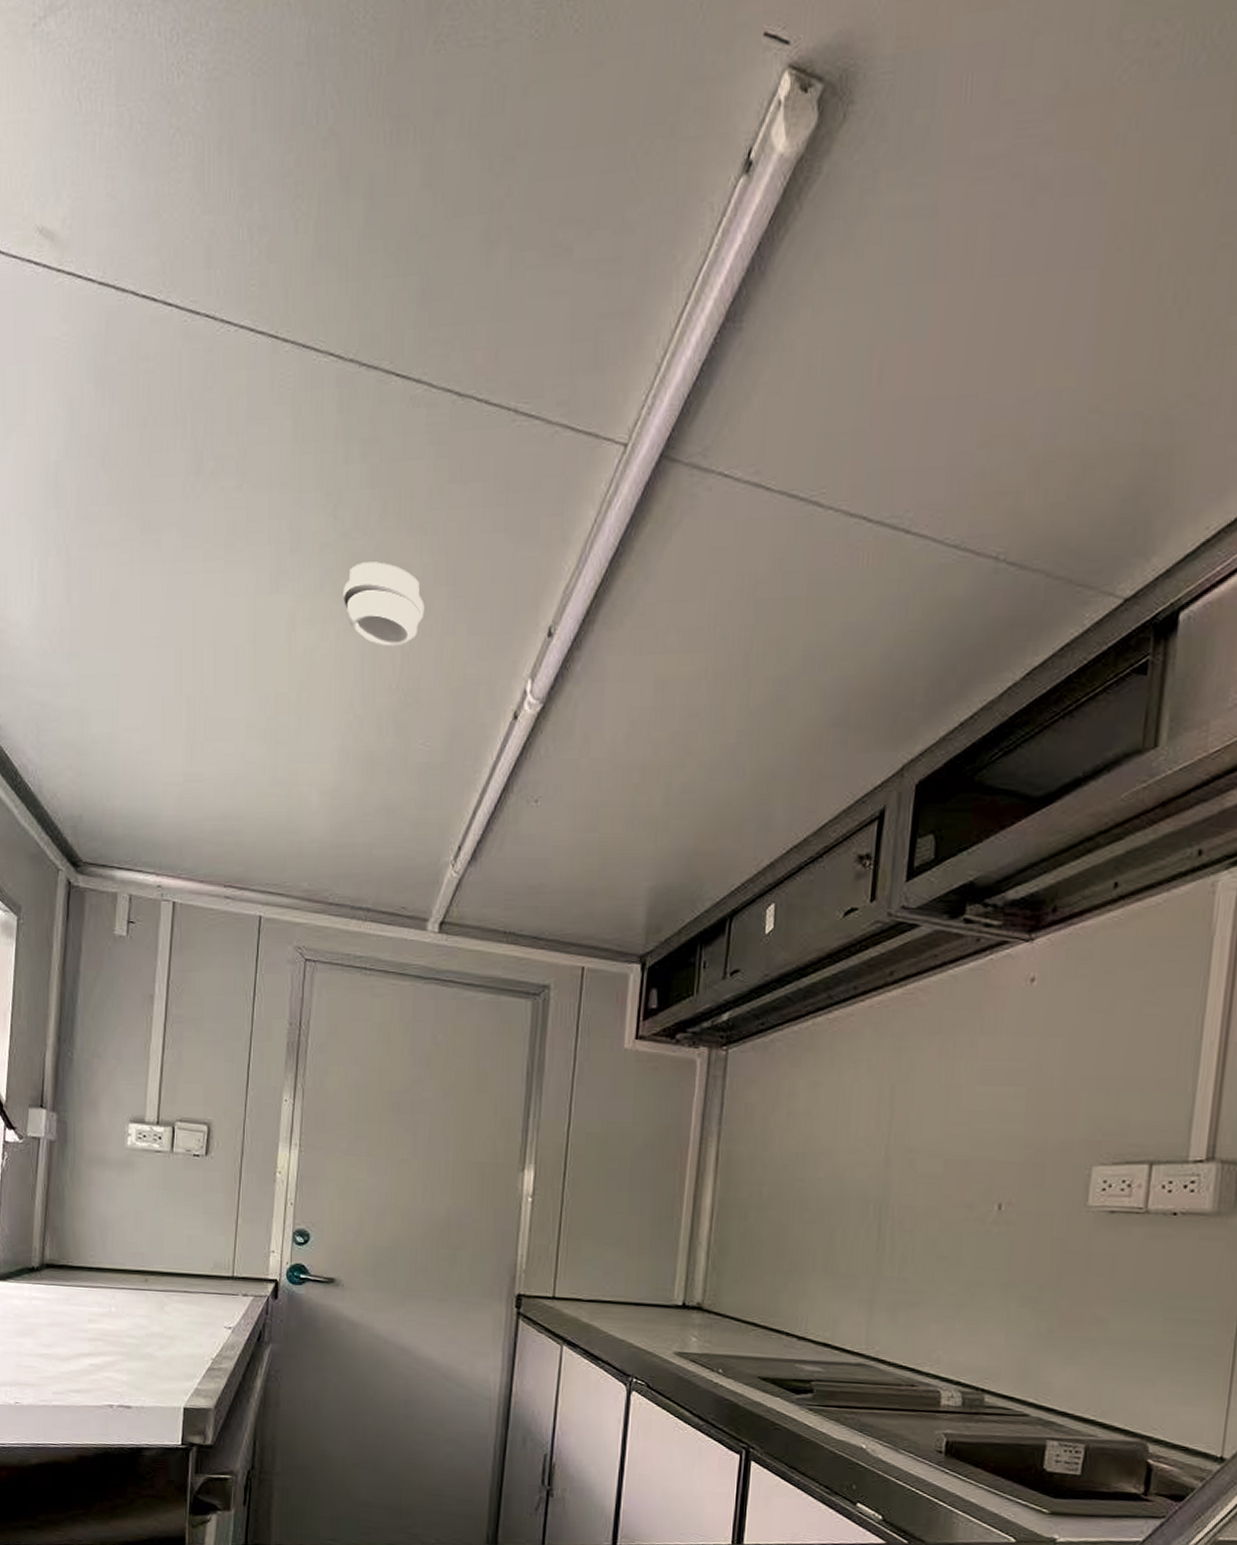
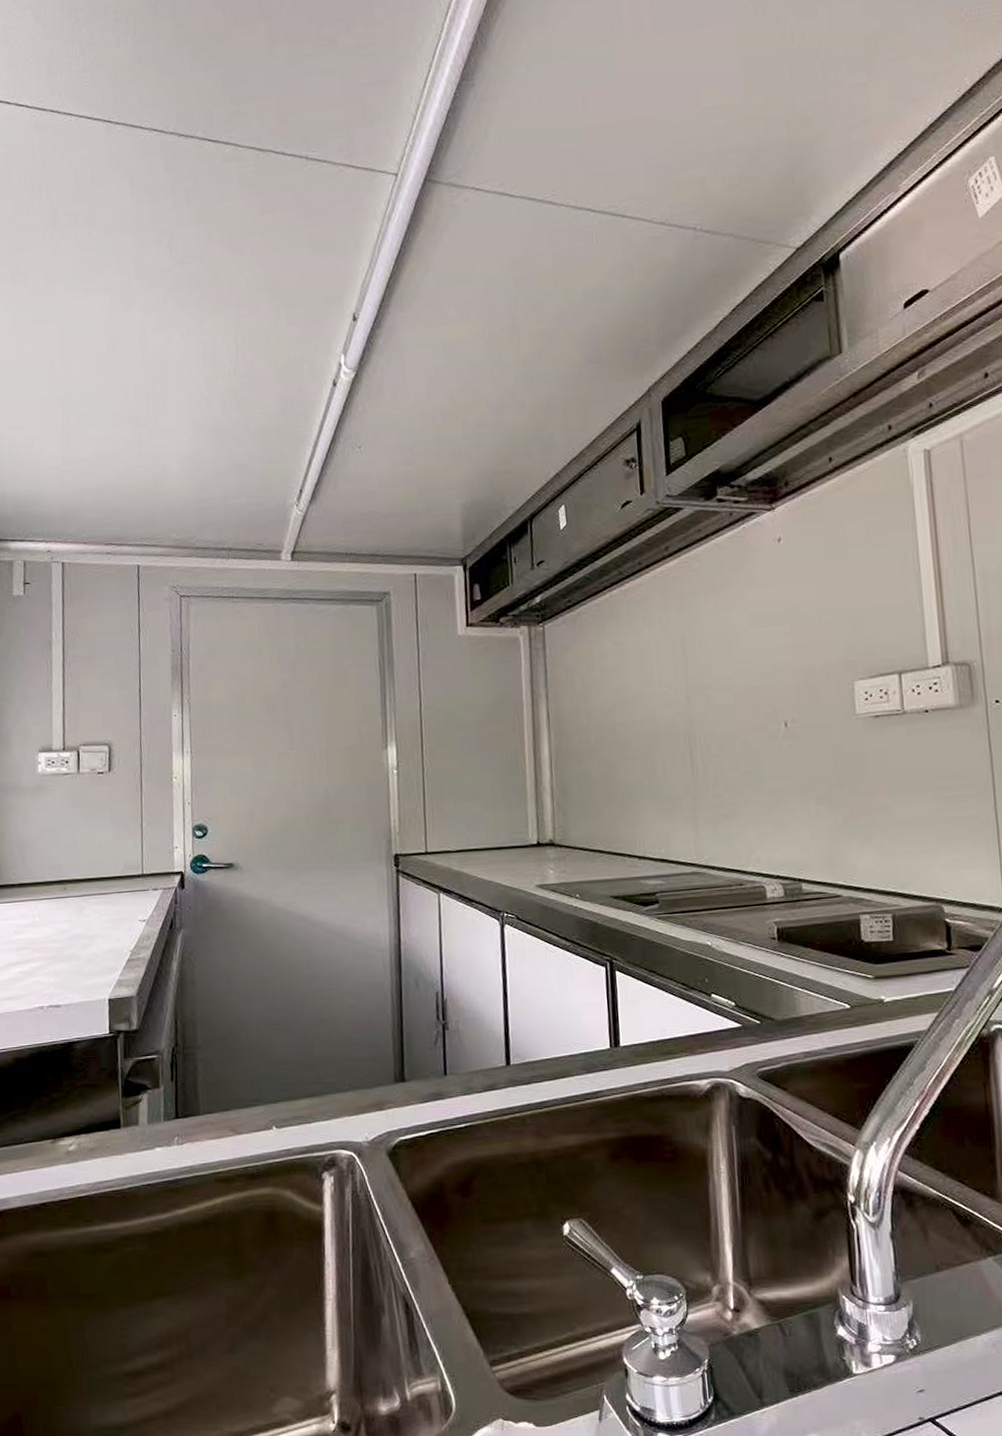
smoke detector: present [342,561,425,647] -> none [182,278,251,342]

